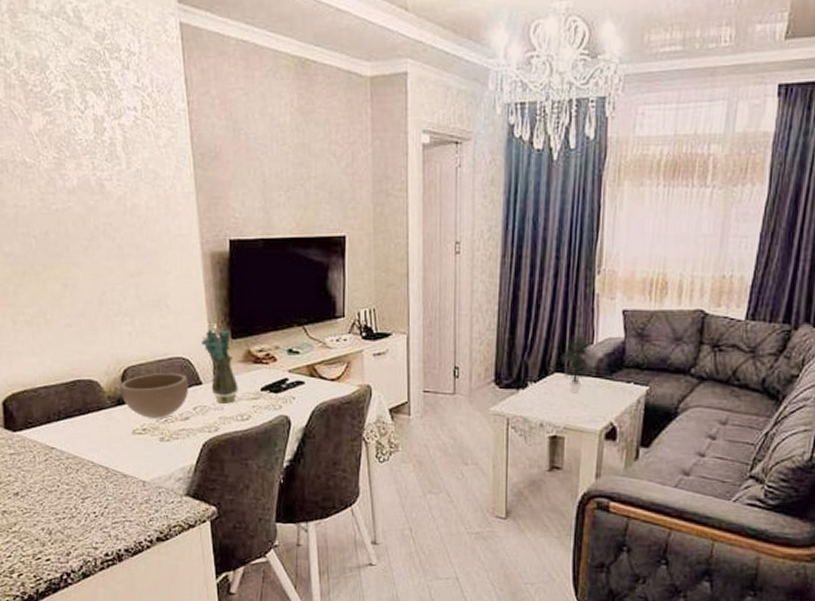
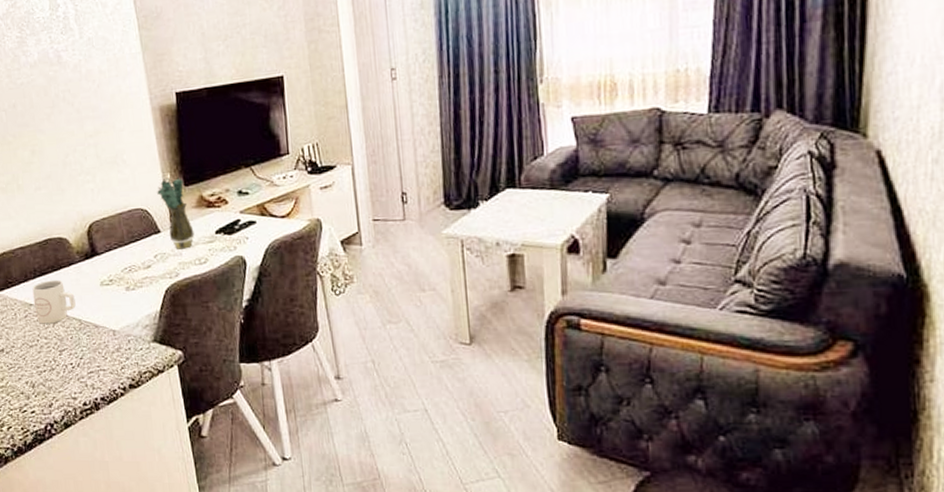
mug: none [55,424,103,470] -> present [32,279,76,324]
bowl: present [120,372,189,418] -> none [87,223,149,269]
plant: present [560,335,591,394] -> none [510,148,545,208]

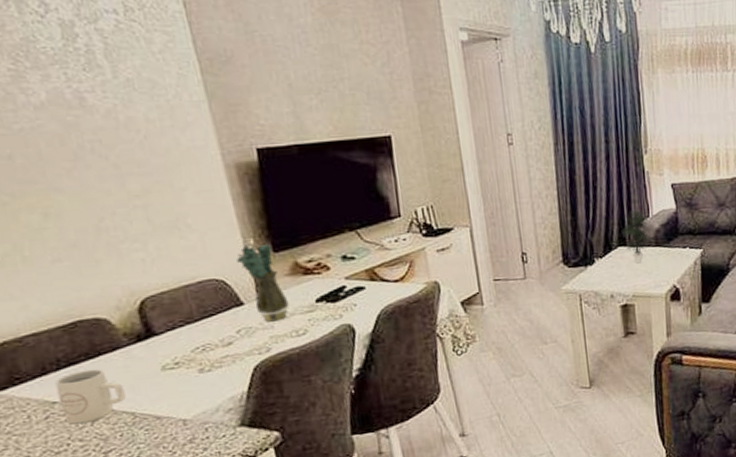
plant: none [510,148,545,208] -> present [621,210,651,264]

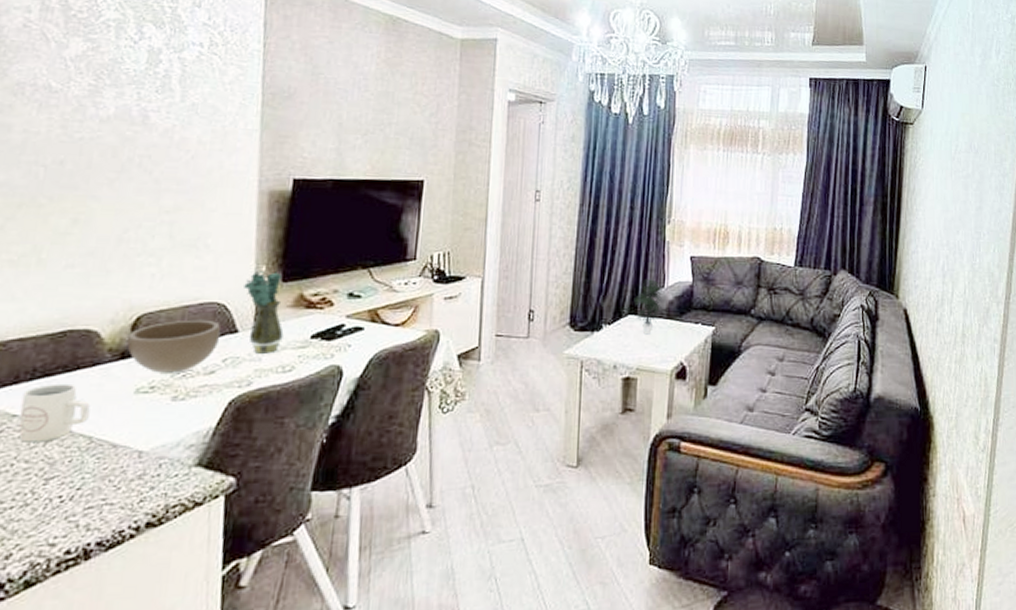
bowl: none [138,296,229,350] -> present [127,319,221,373]

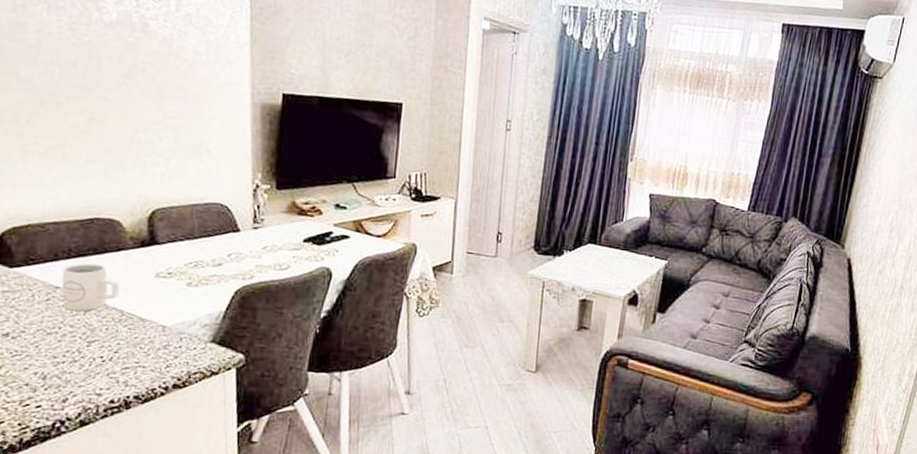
bowl: present [127,319,221,373] -> none [146,217,225,263]
vase: present [244,268,284,354] -> none [243,175,280,252]
plant: present [634,279,663,335] -> none [594,212,621,263]

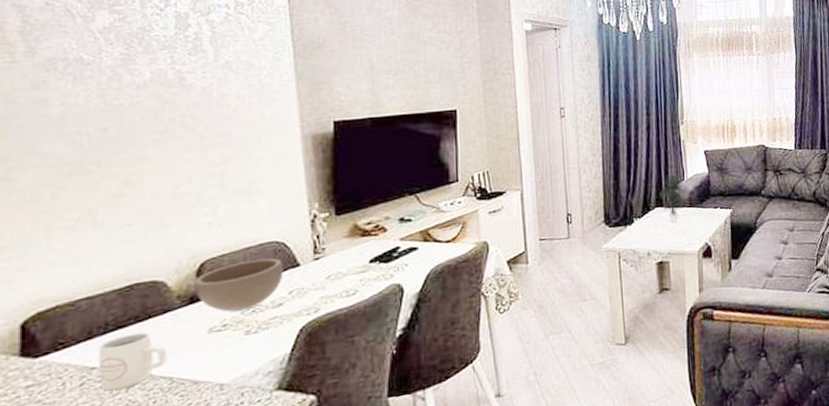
bowl: none [146,217,225,263] -> present [195,258,284,312]
plant: none [594,212,621,263] -> present [658,174,685,223]

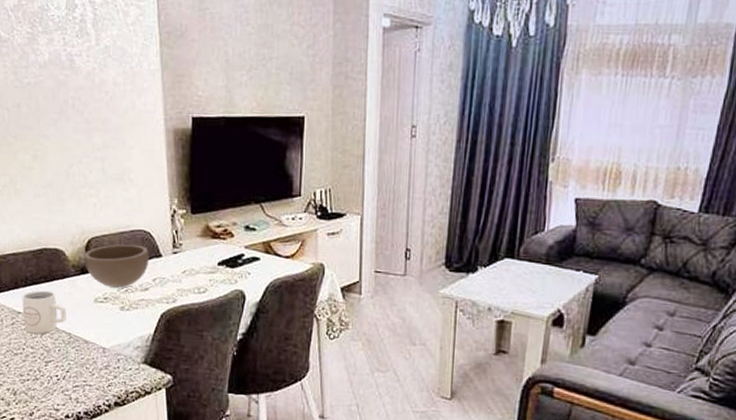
plant: present [658,174,685,223] -> none [511,221,542,280]

